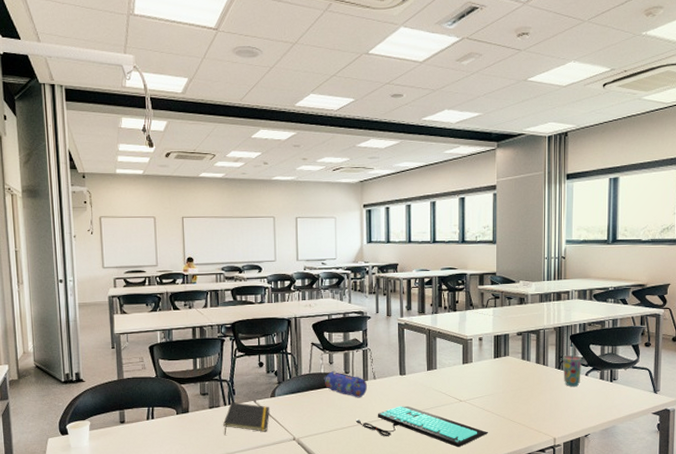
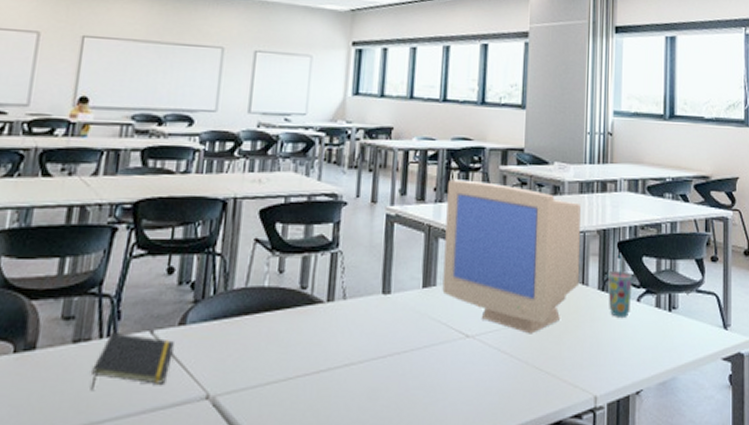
pencil case: present [324,370,367,398] -> none [267,282,332,329]
computer keyboard: present [355,406,489,448] -> none [308,343,505,412]
computer monitor: none [441,297,542,399] -> present [442,179,581,334]

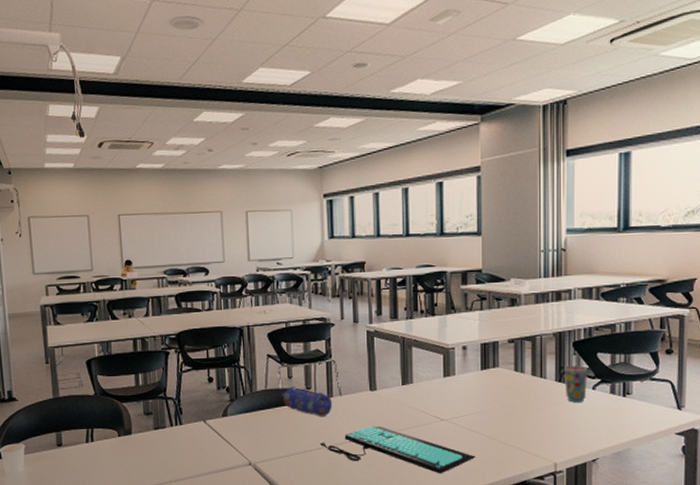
notepad: present [90,333,174,392] -> none [170,423,222,460]
pencil case: none [267,282,332,329] -> present [282,385,332,417]
computer keyboard: none [308,343,505,412] -> present [319,426,476,474]
computer monitor: present [442,179,581,334] -> none [416,299,538,417]

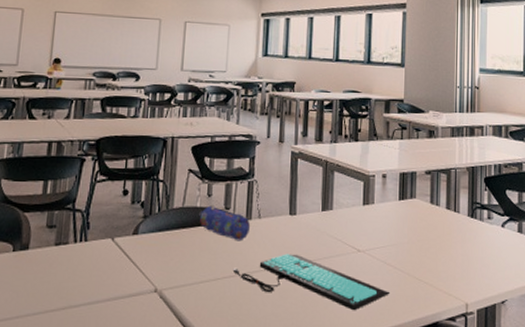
cup: present [565,352,587,403] -> none [476,188,497,240]

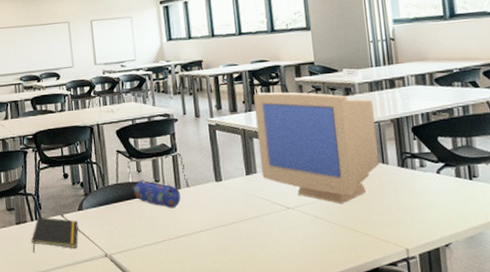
notepad: none [69,239,130,283] -> present [31,217,78,253]
computer keyboard: present [233,253,391,311] -> none [170,215,326,262]
computer monitor: none [338,124,452,251] -> present [254,92,380,204]

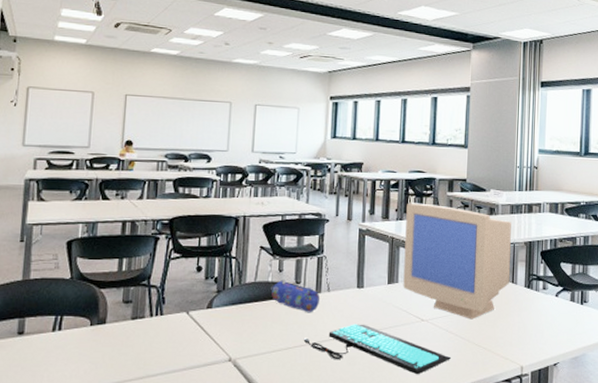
notepad: present [31,217,78,253] -> none [146,313,204,354]
computer keyboard: none [170,215,326,262] -> present [303,324,452,375]

